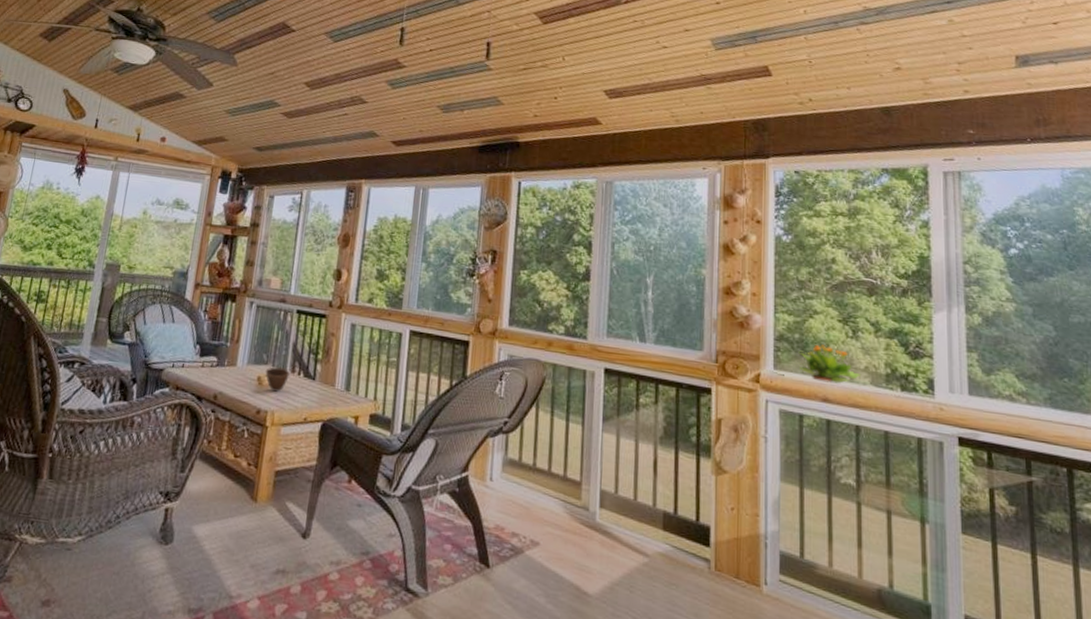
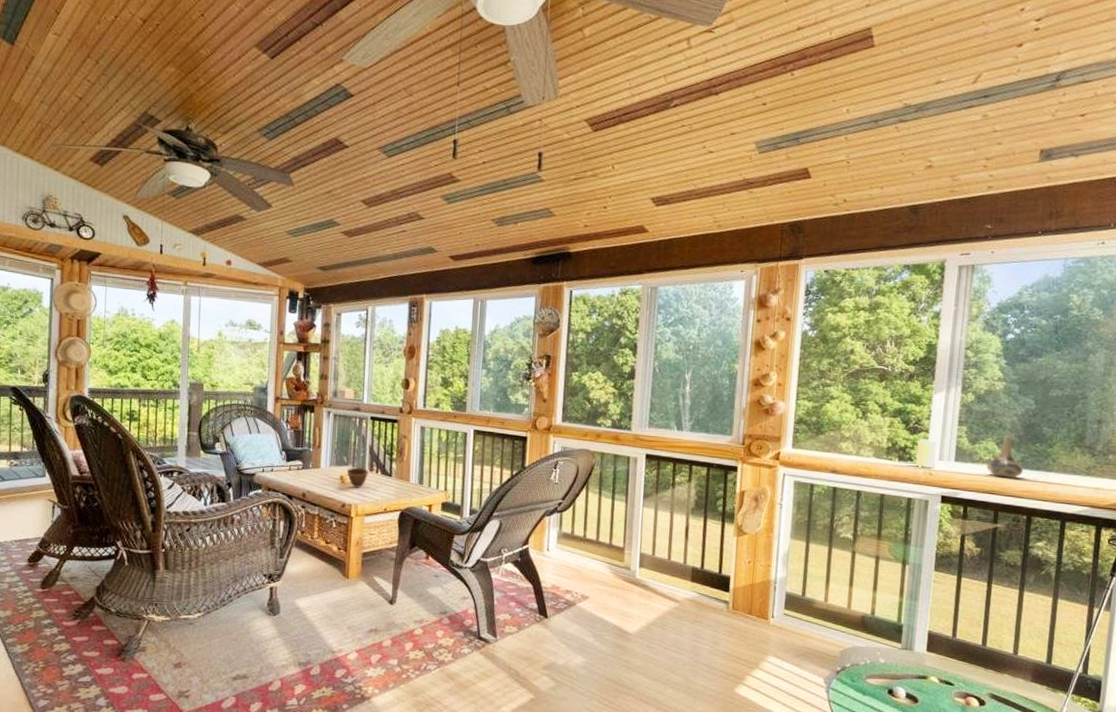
potted flower: present [797,345,860,384] -> none [812,425,866,458]
candle: none [920,366,946,402] -> present [915,439,937,468]
decorative vase: none [1008,367,1053,420] -> present [987,436,1023,478]

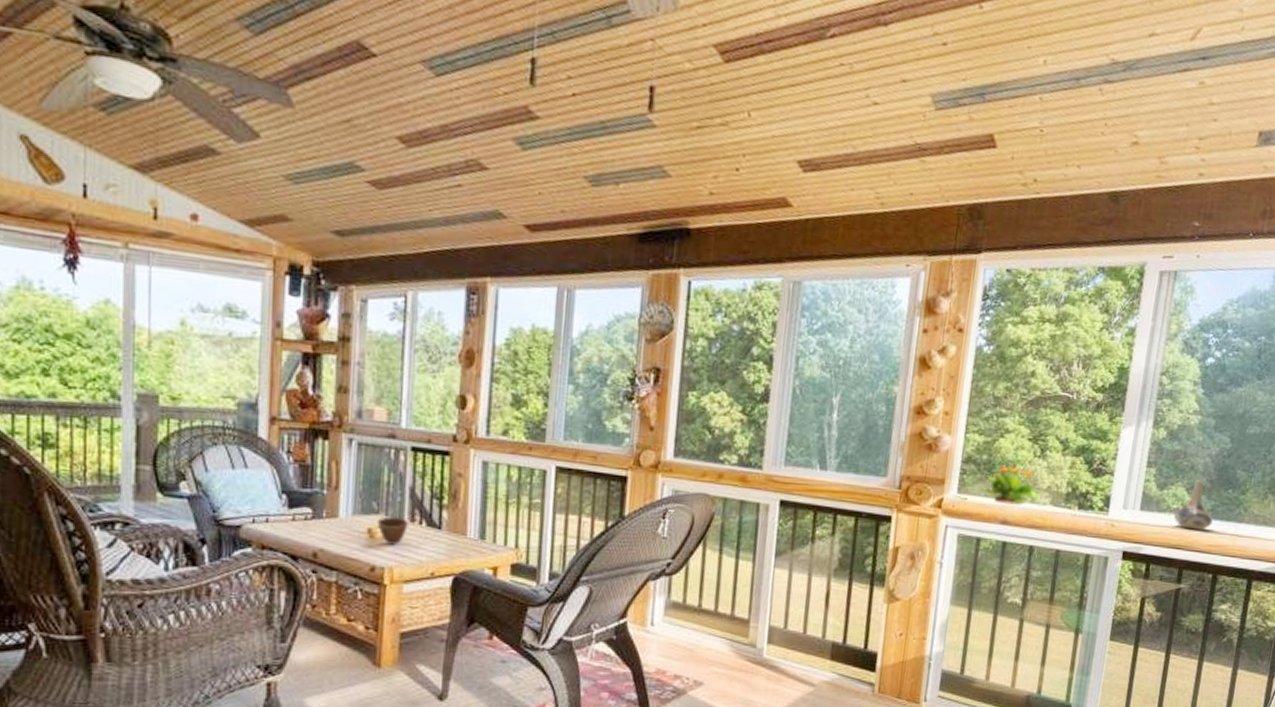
potted flower: none [812,425,866,458] -> present [981,465,1042,505]
candle: present [915,439,937,468] -> none [1096,483,1122,518]

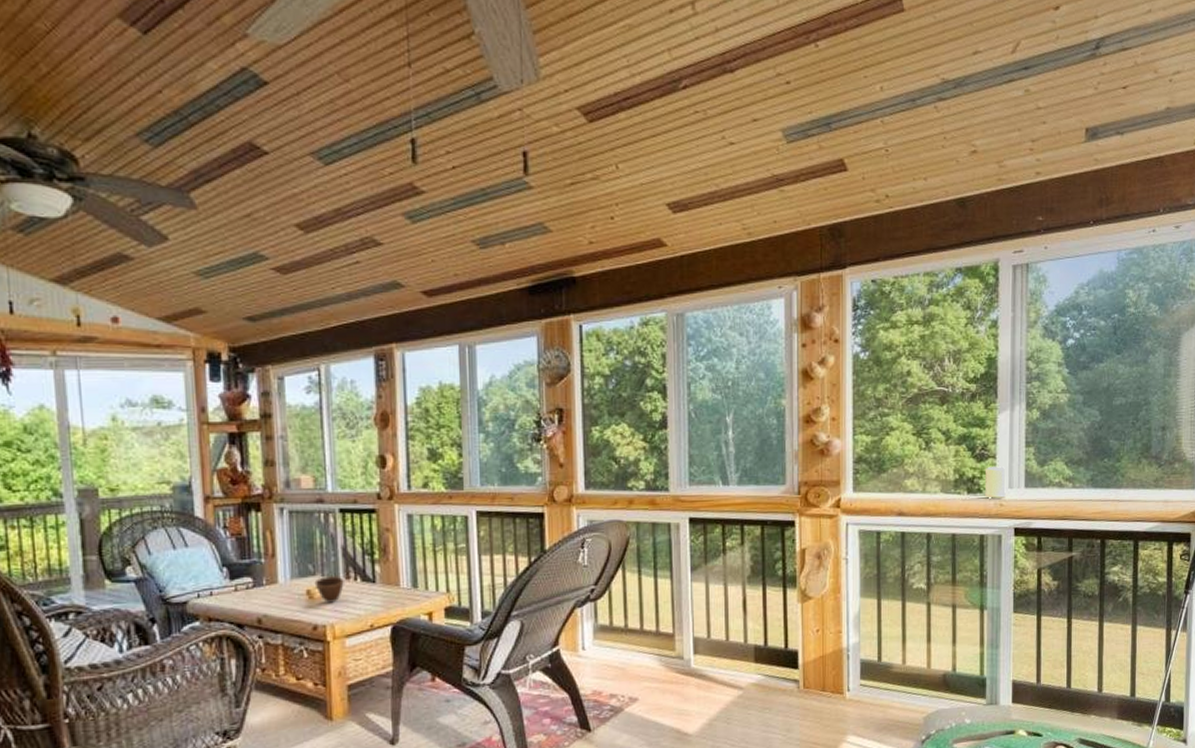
potted flower: present [981,465,1042,505] -> none [874,460,932,497]
candle: none [1096,483,1122,518] -> present [984,466,1006,498]
decorative vase: present [1174,480,1213,531] -> none [1058,453,1093,500]

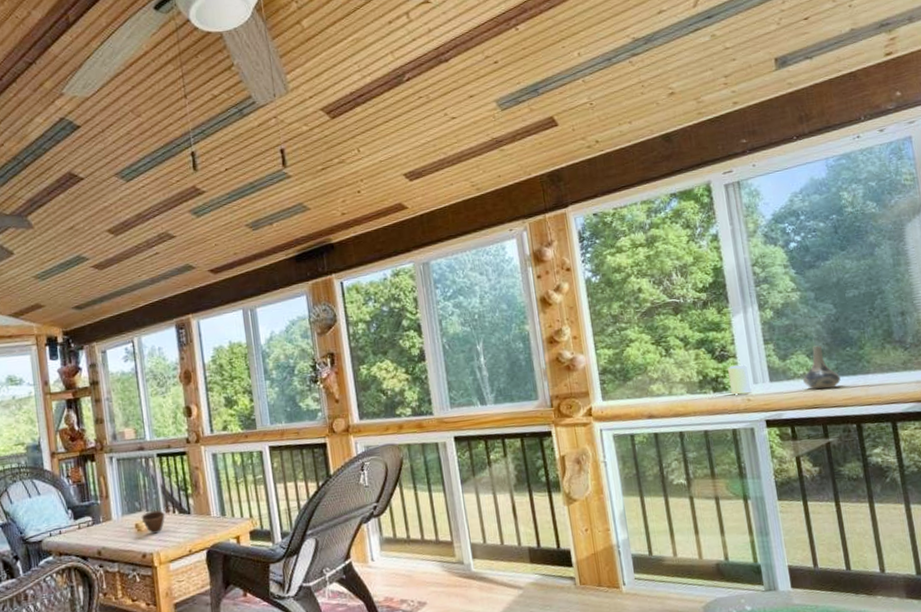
decorative vase: none [1058,453,1093,500] -> present [803,345,841,390]

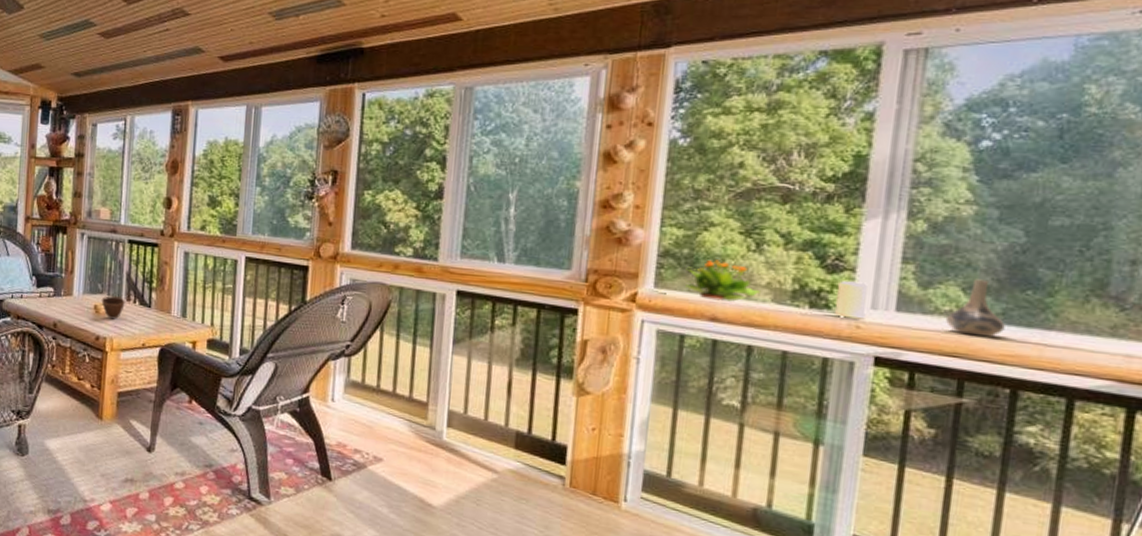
potted flower: none [621,368,677,402] -> present [683,260,760,302]

